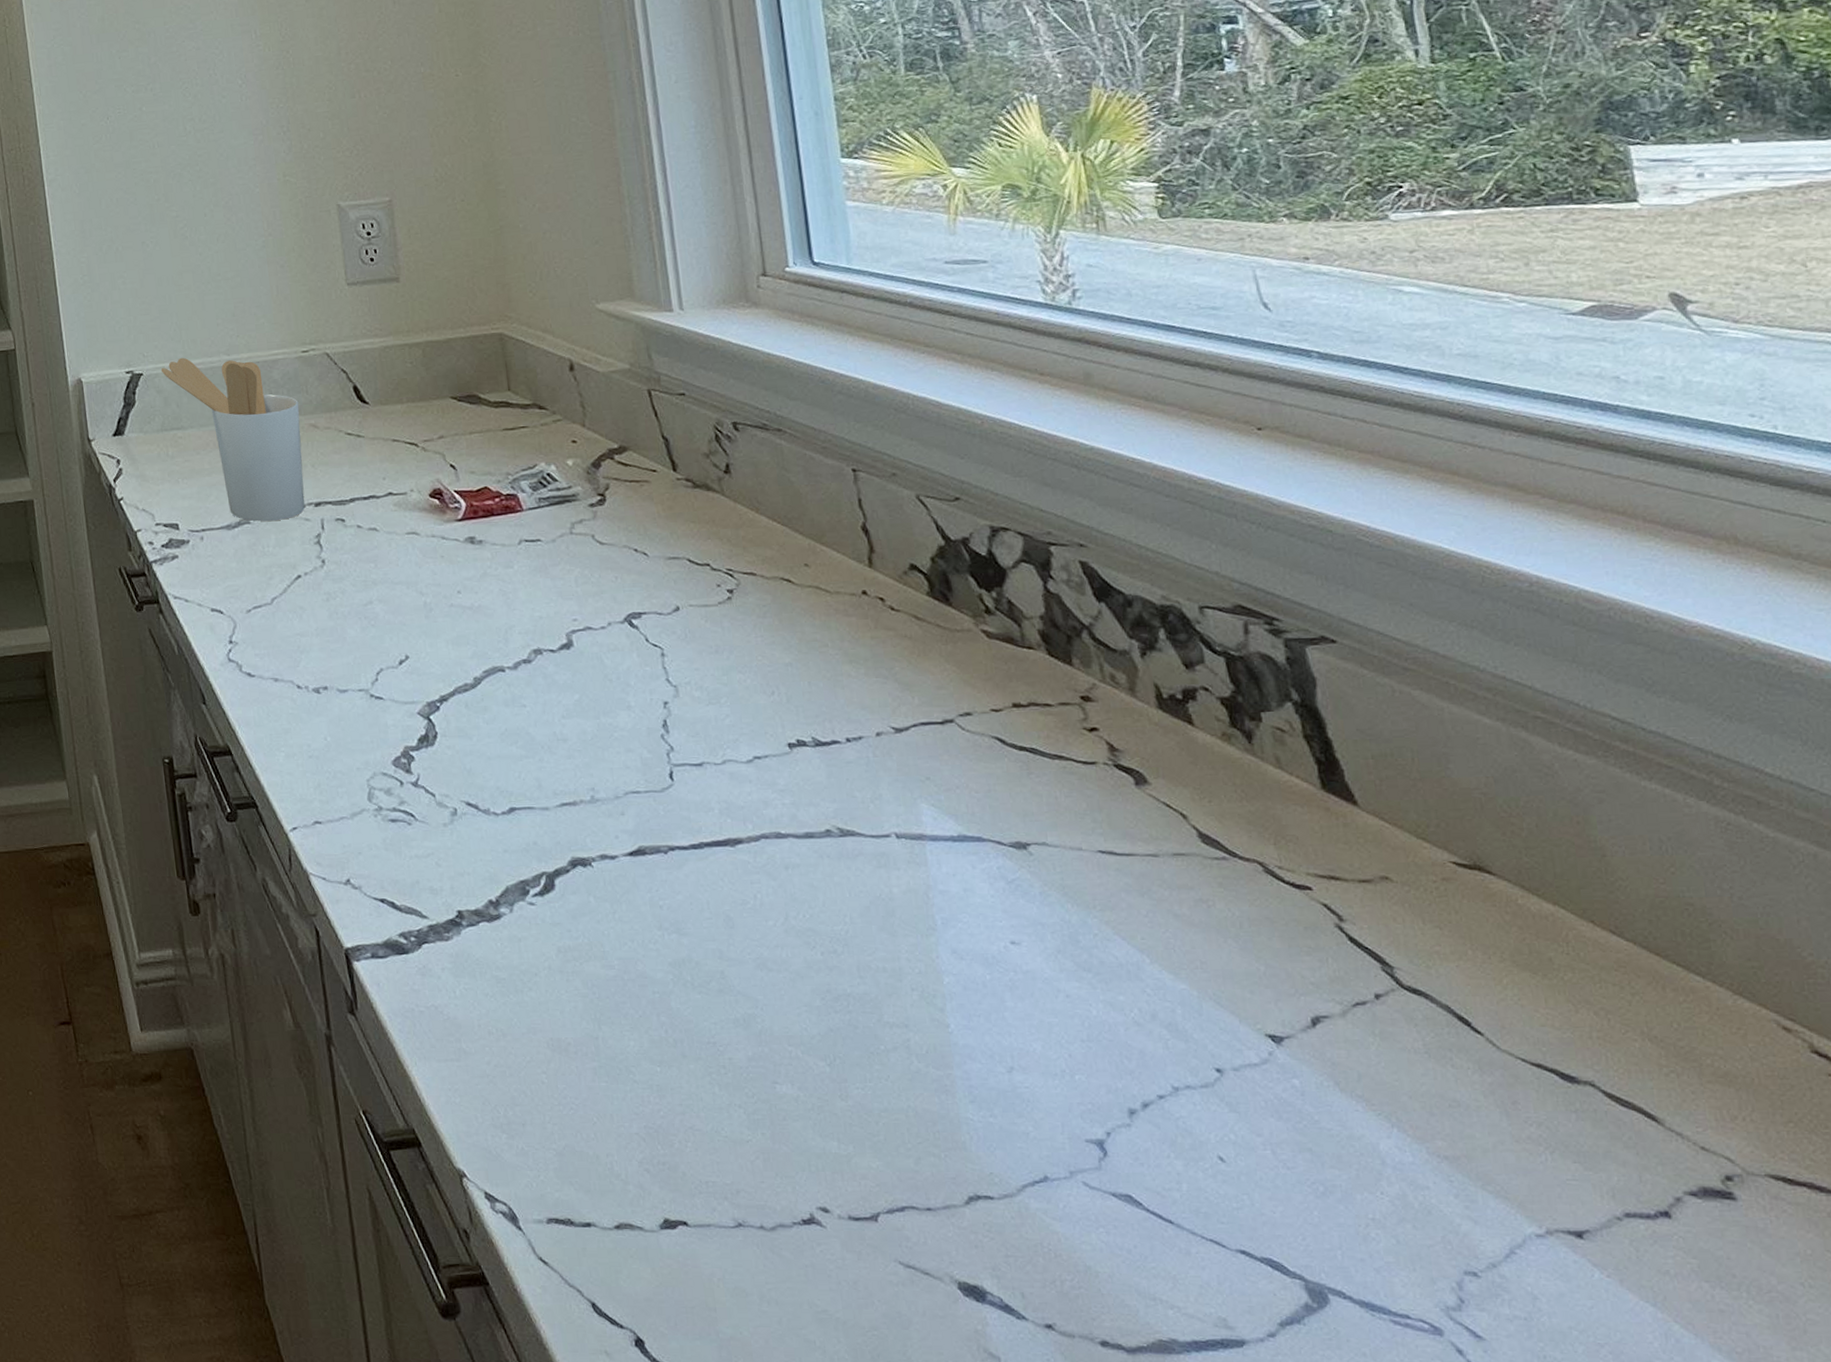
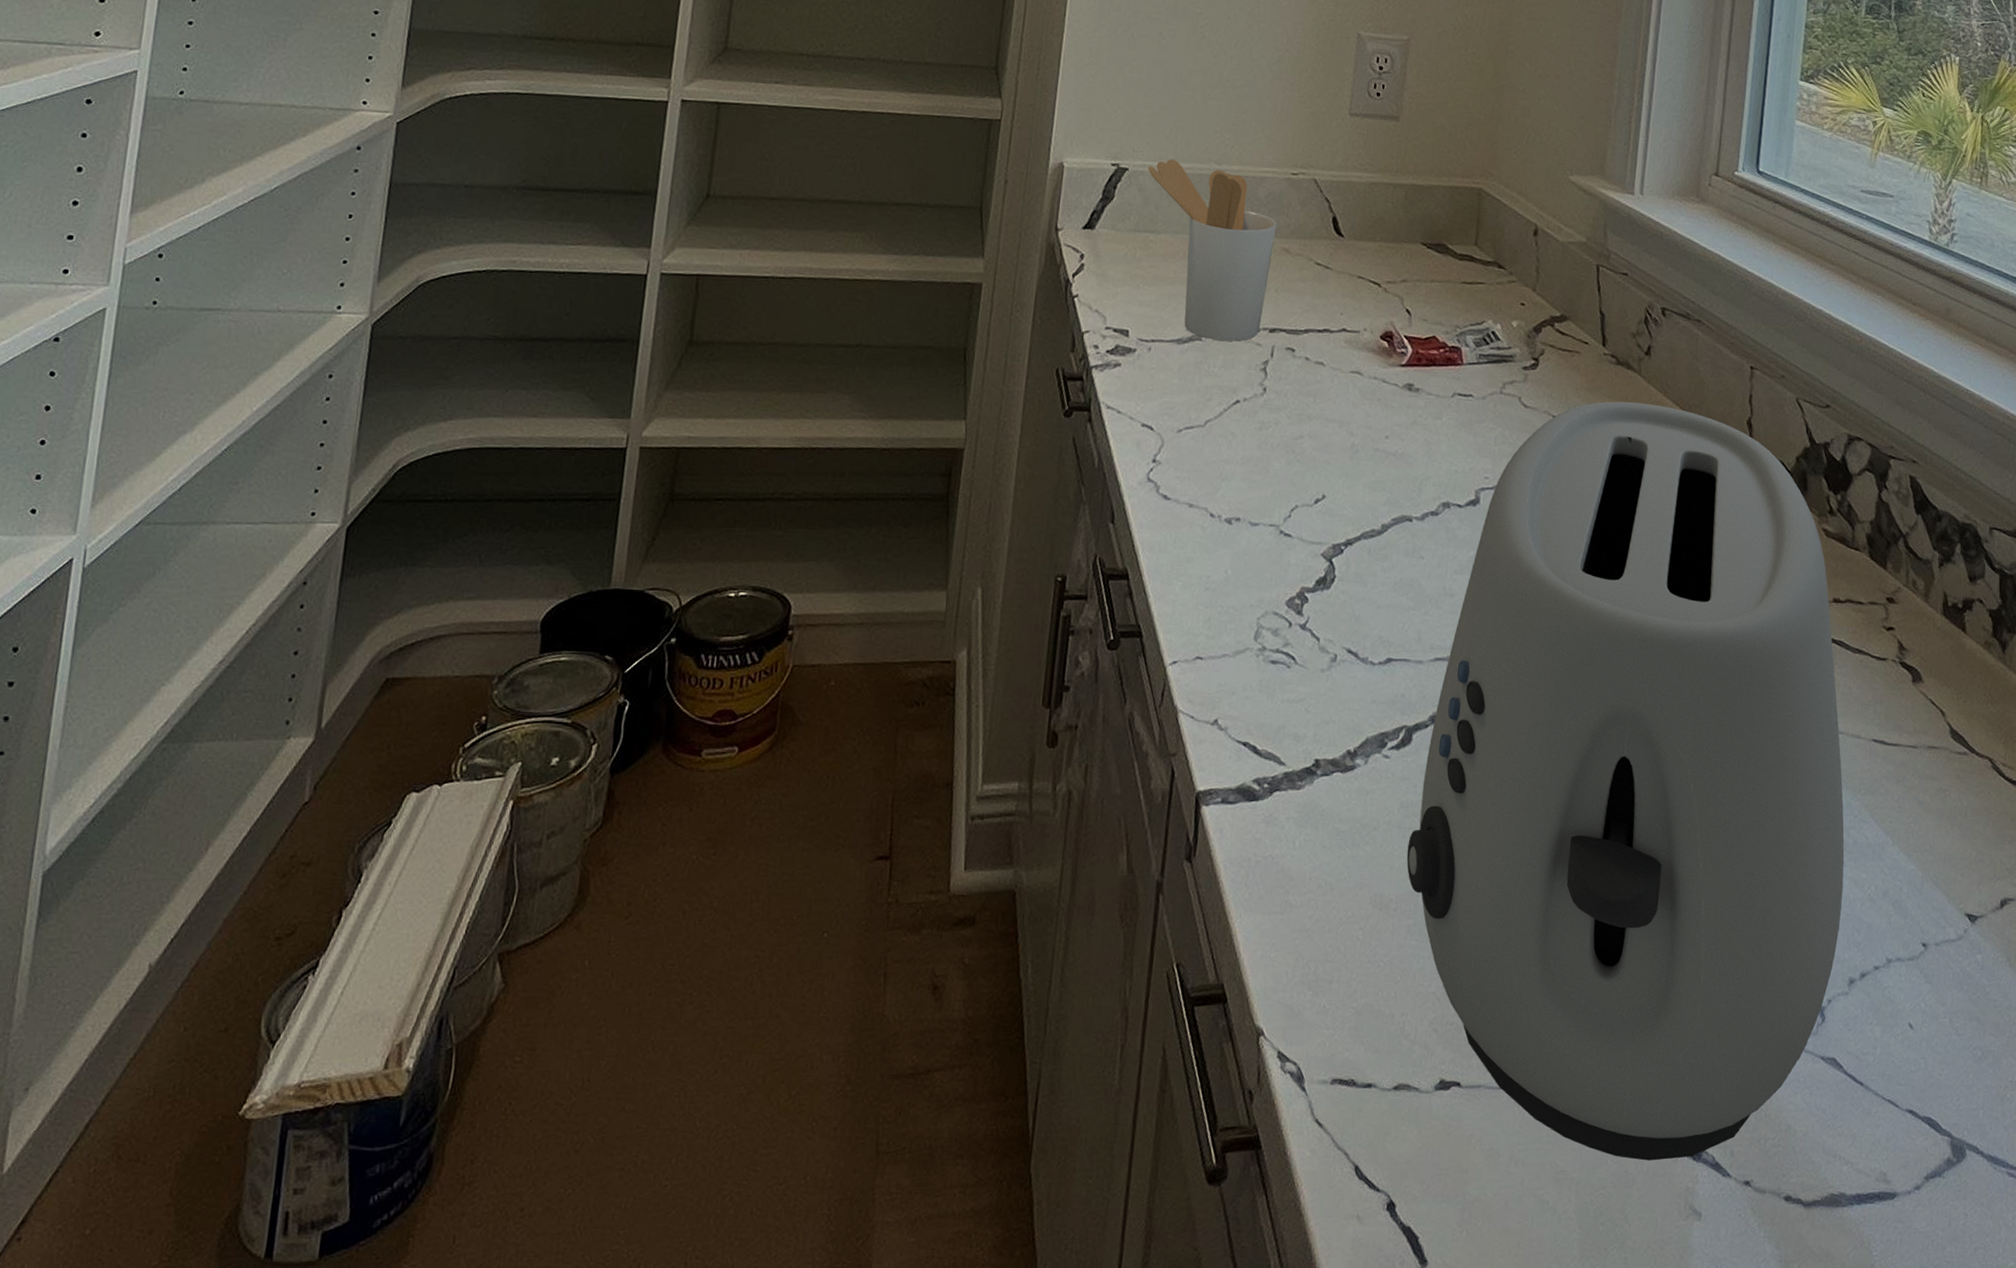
toaster: none [574,523,1105,1302] -> present [1406,401,1845,1161]

